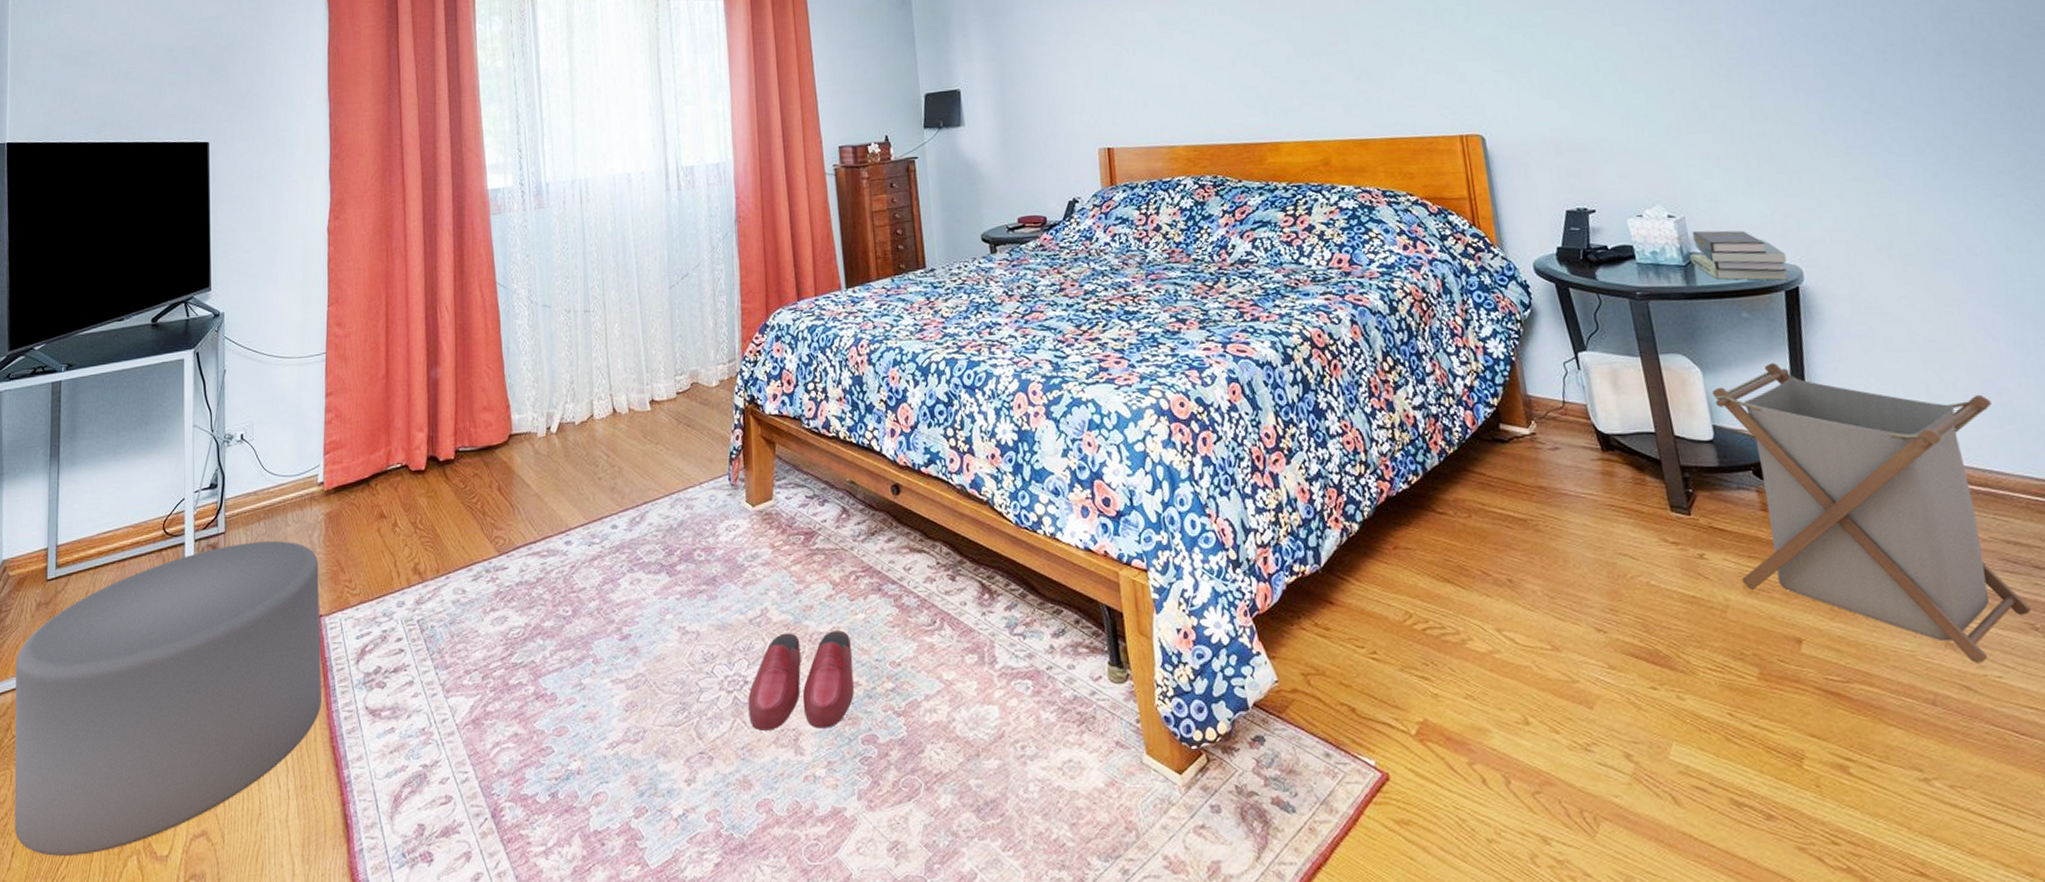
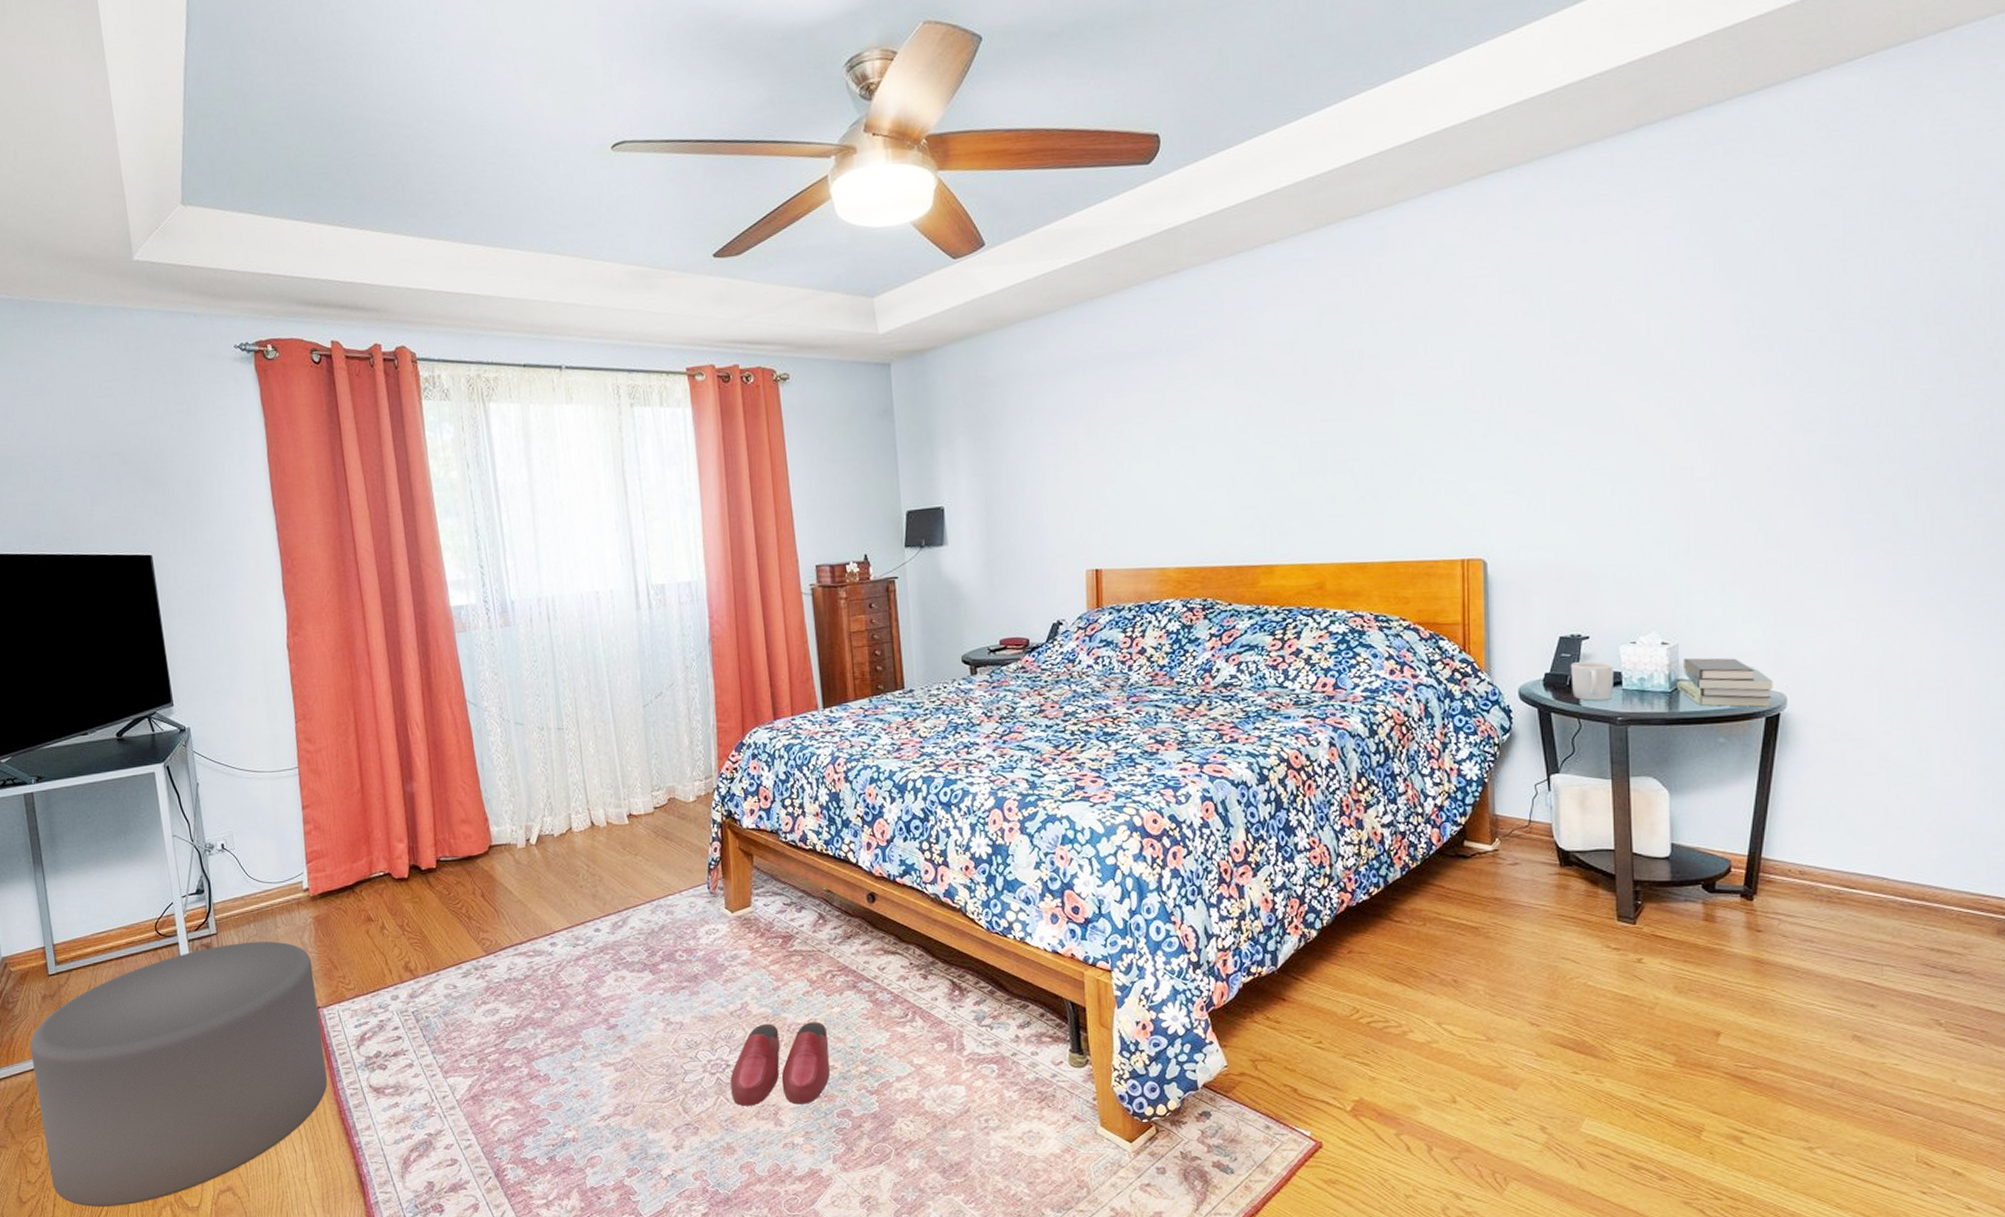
mug: none [1581,234,1628,275] -> present [1570,661,1615,701]
laundry basket: present [1712,362,2032,662] -> none [1674,785,1945,1052]

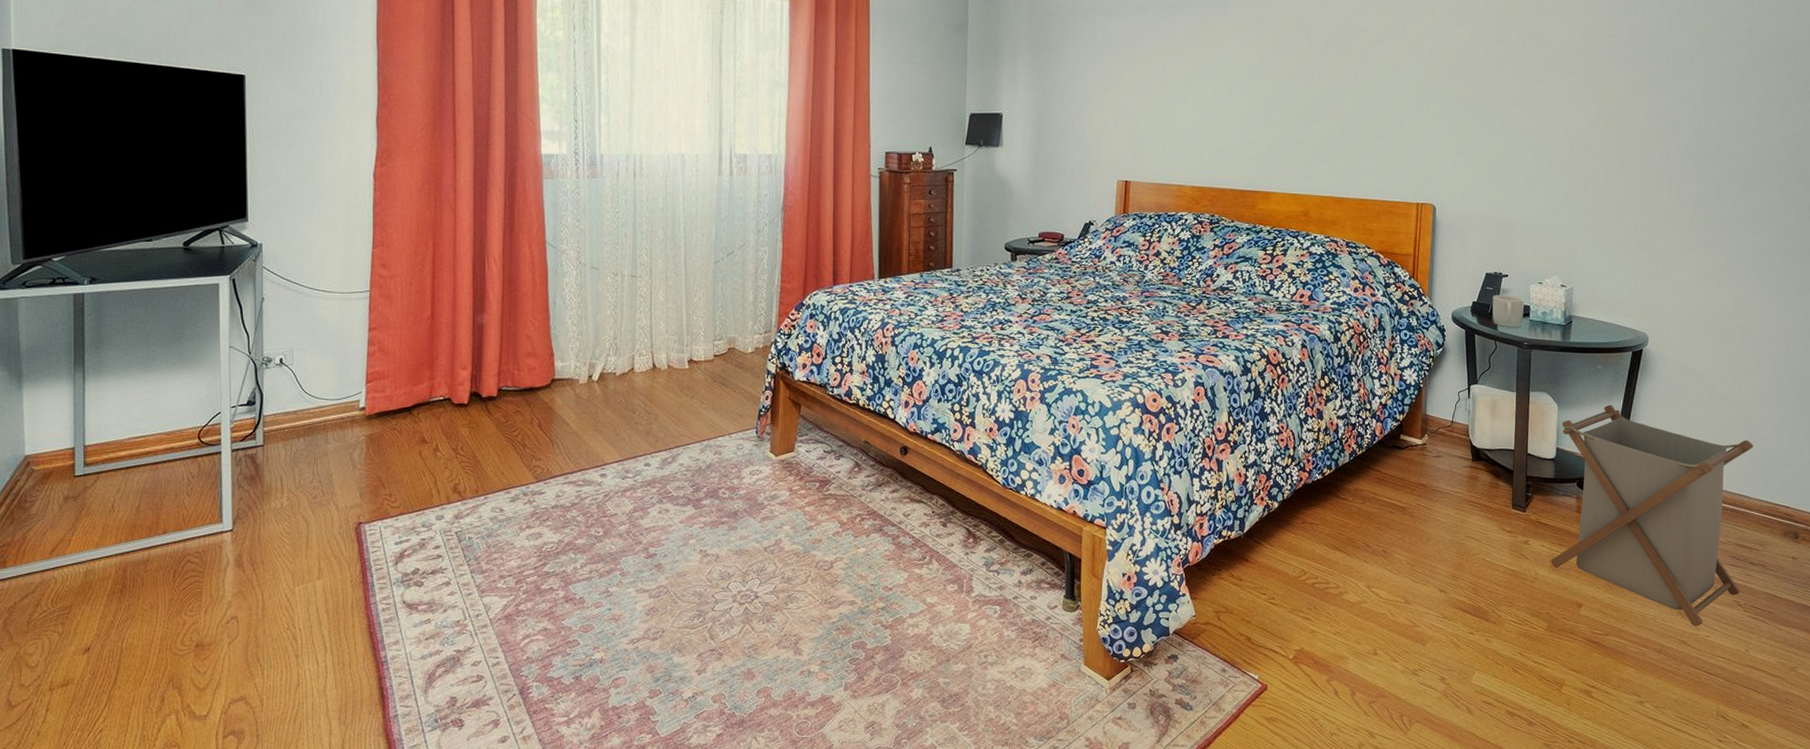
pouf: present [30,941,327,1207] -> none [43,456,360,713]
slippers: present [730,1022,830,1106] -> none [757,560,851,635]
laundry basket: none [1674,785,1945,1052] -> present [1551,405,1754,625]
books: present [1678,657,1774,707] -> none [1570,299,1640,343]

